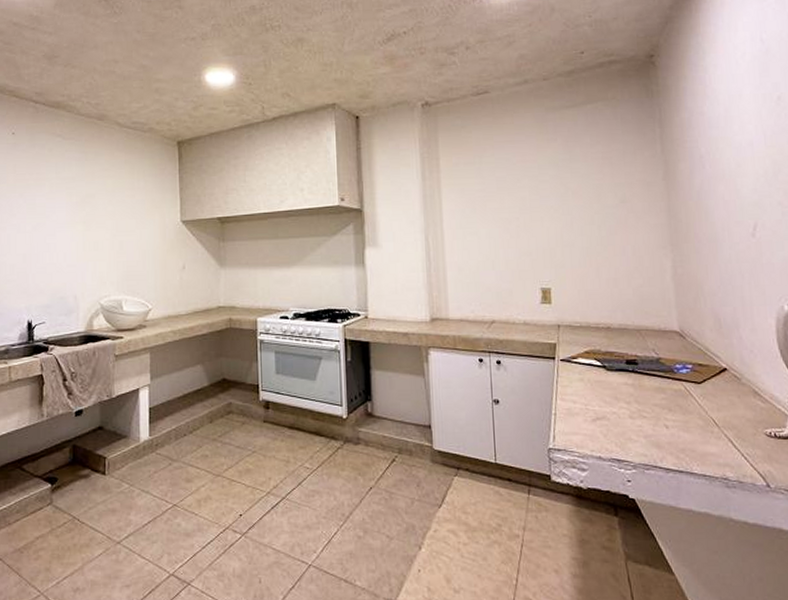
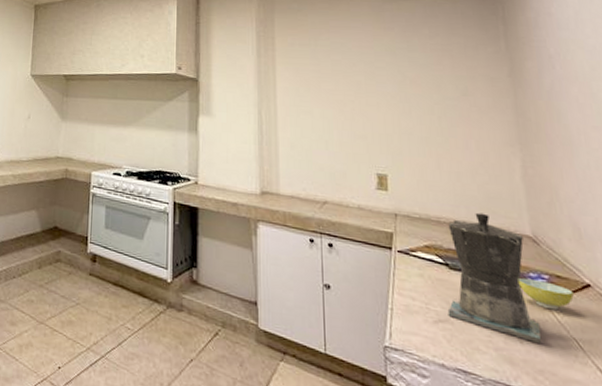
coffee maker: none [604,315,685,427] -> present [447,212,543,345]
bowl: none [665,369,712,395] -> present [517,277,574,311]

